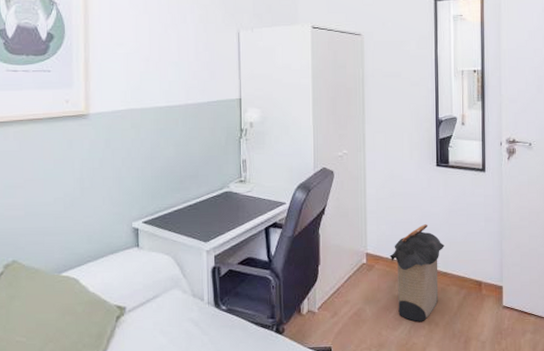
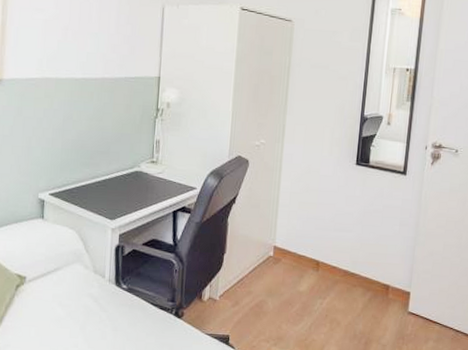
laundry hamper: present [389,224,445,322] -> none [298,223,355,319]

